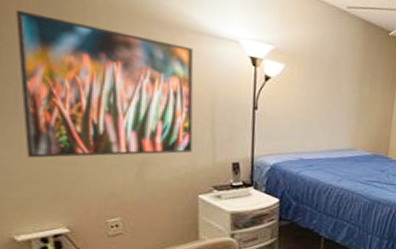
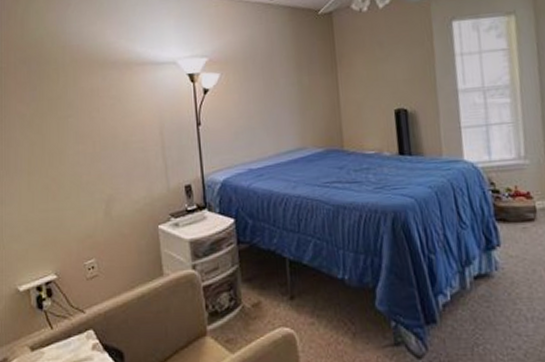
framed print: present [16,9,194,158] -> none [14,79,148,210]

